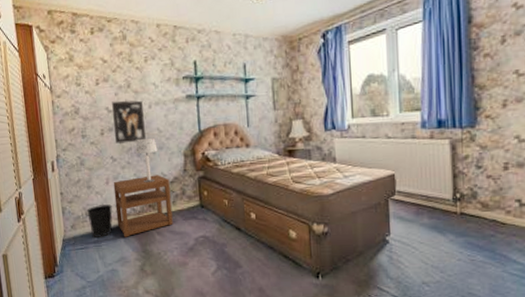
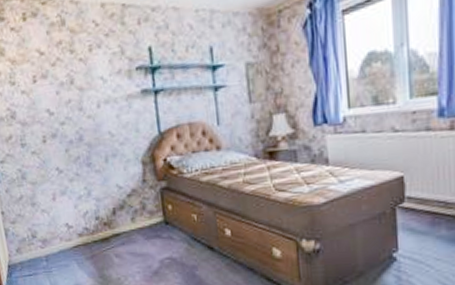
wastebasket: present [87,203,113,237] -> none [32,223,63,262]
wall art: present [112,100,146,144] -> none [53,99,96,152]
nightstand: present [113,175,173,237] -> none [60,187,133,261]
table lamp: present [135,138,158,183] -> none [83,144,111,197]

